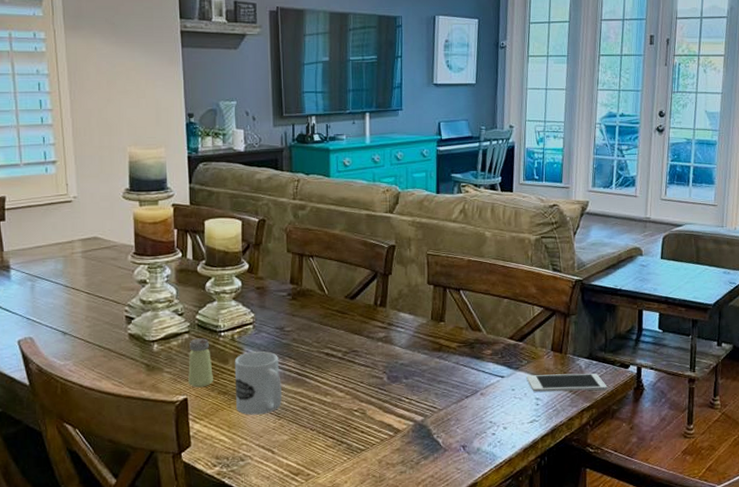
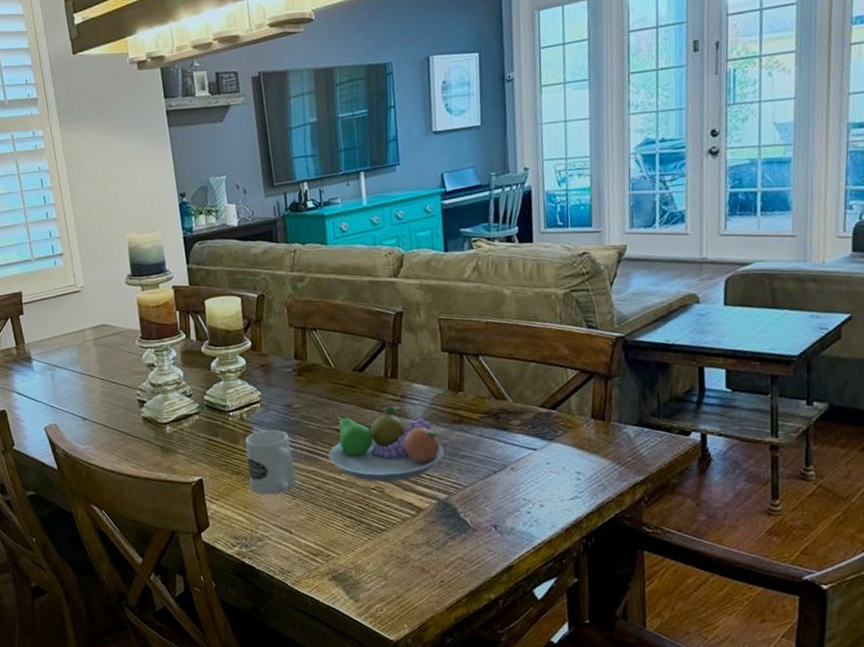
saltshaker: present [188,338,213,388] -> none [200,418,226,469]
fruit bowl: none [316,333,424,404] -> present [328,406,445,482]
cell phone: present [526,373,607,392] -> none [563,442,664,465]

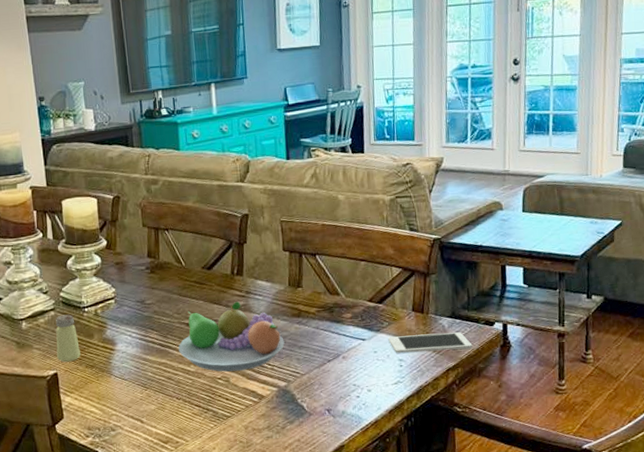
saltshaker: none [200,418,226,469] -> present [55,314,81,363]
mug: present [244,430,296,495] -> none [99,324,147,387]
cell phone: none [563,442,664,465] -> present [388,332,473,353]

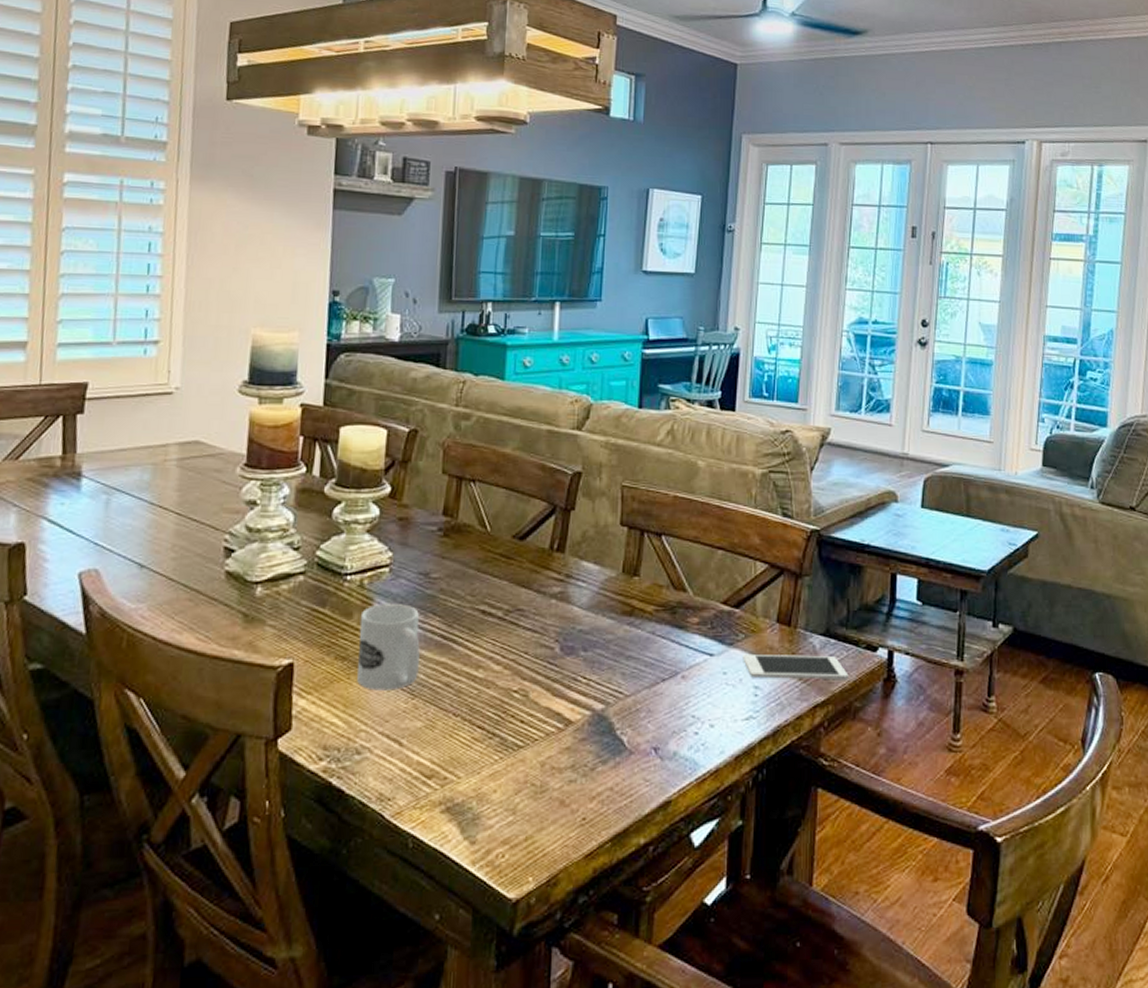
saltshaker: present [55,314,81,363] -> none [297,582,331,649]
mug: none [99,324,147,387] -> present [357,604,420,691]
fruit bowl: present [178,301,285,372] -> none [466,587,608,683]

